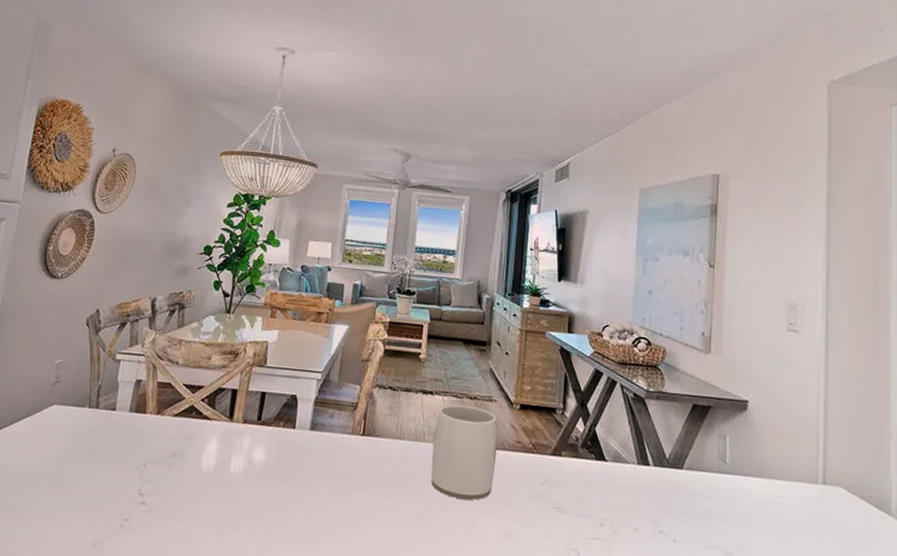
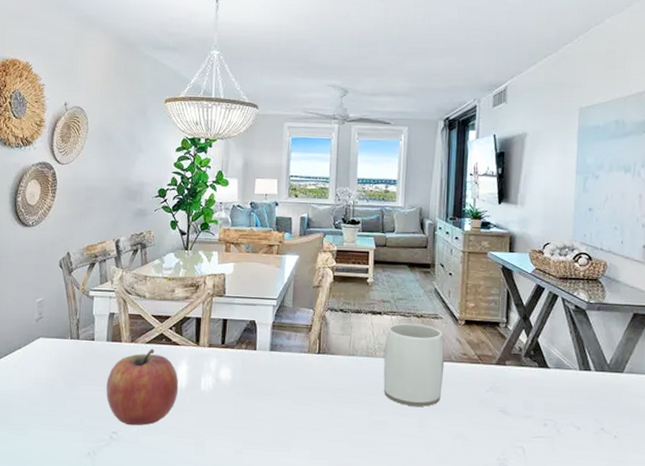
fruit: none [121,422,206,513] -> present [106,348,179,426]

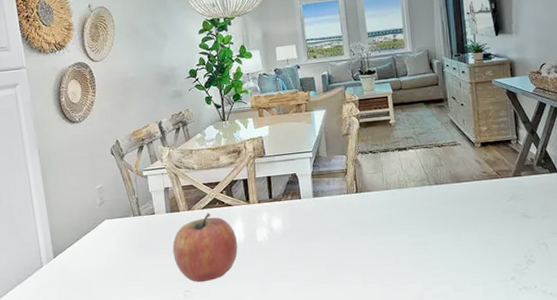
mug: present [383,322,445,407] -> none [413,152,469,225]

